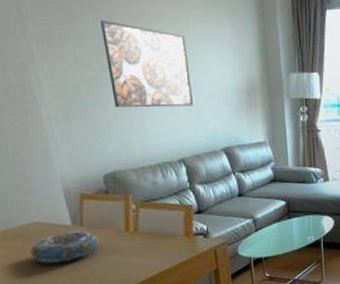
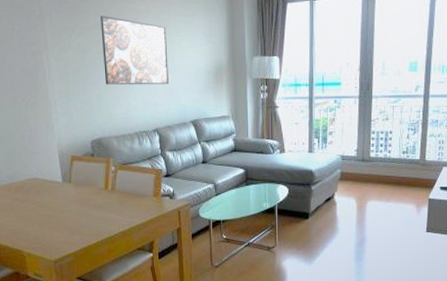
decorative bowl: present [30,231,99,263] -> none [27,187,82,213]

